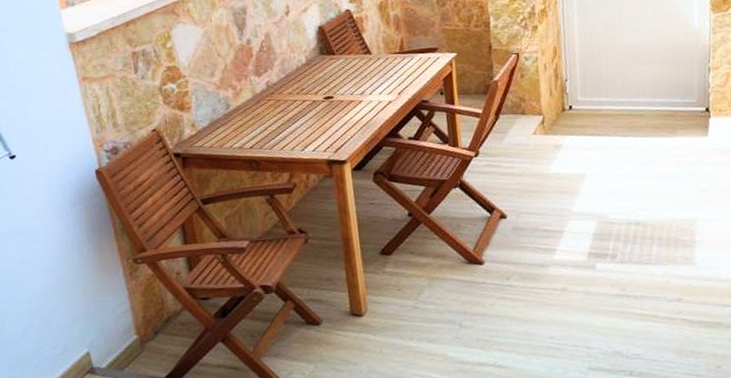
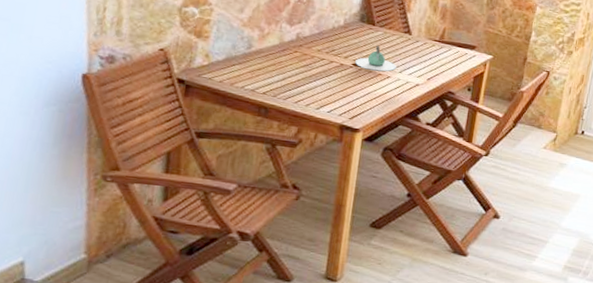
teapot: none [326,73,365,100] -> present [355,45,396,72]

